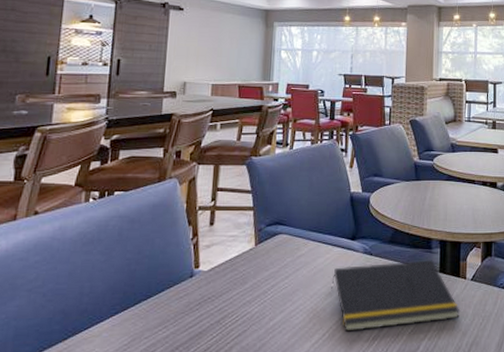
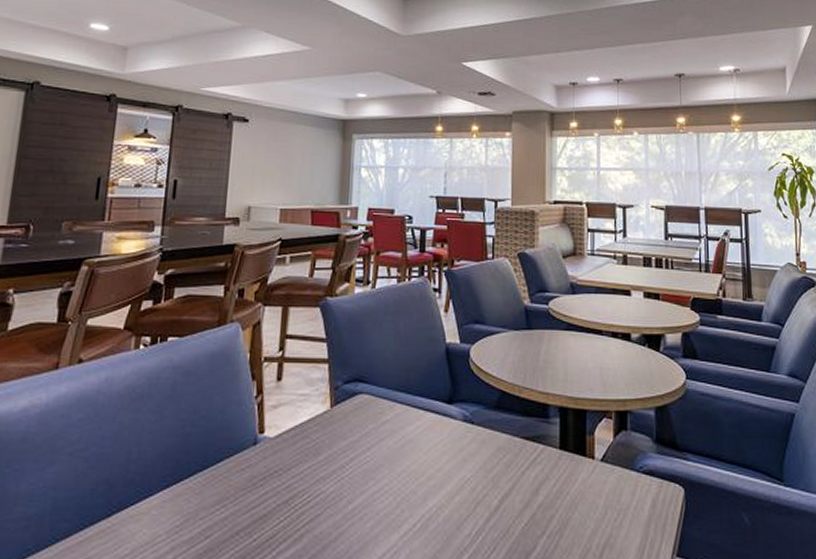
notepad: present [331,260,461,332] -> none [423,432,588,522]

